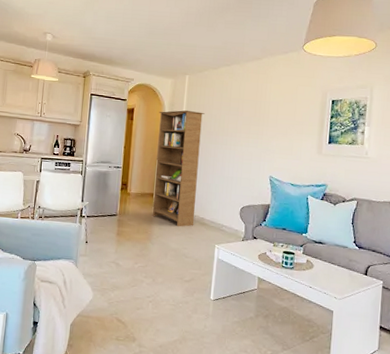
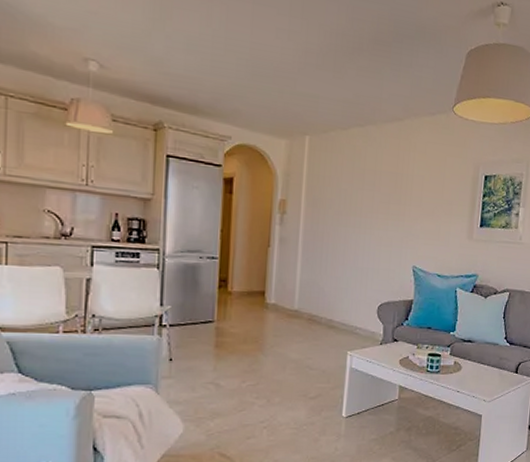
bookcase: present [152,110,205,227] -> none [264,182,332,333]

